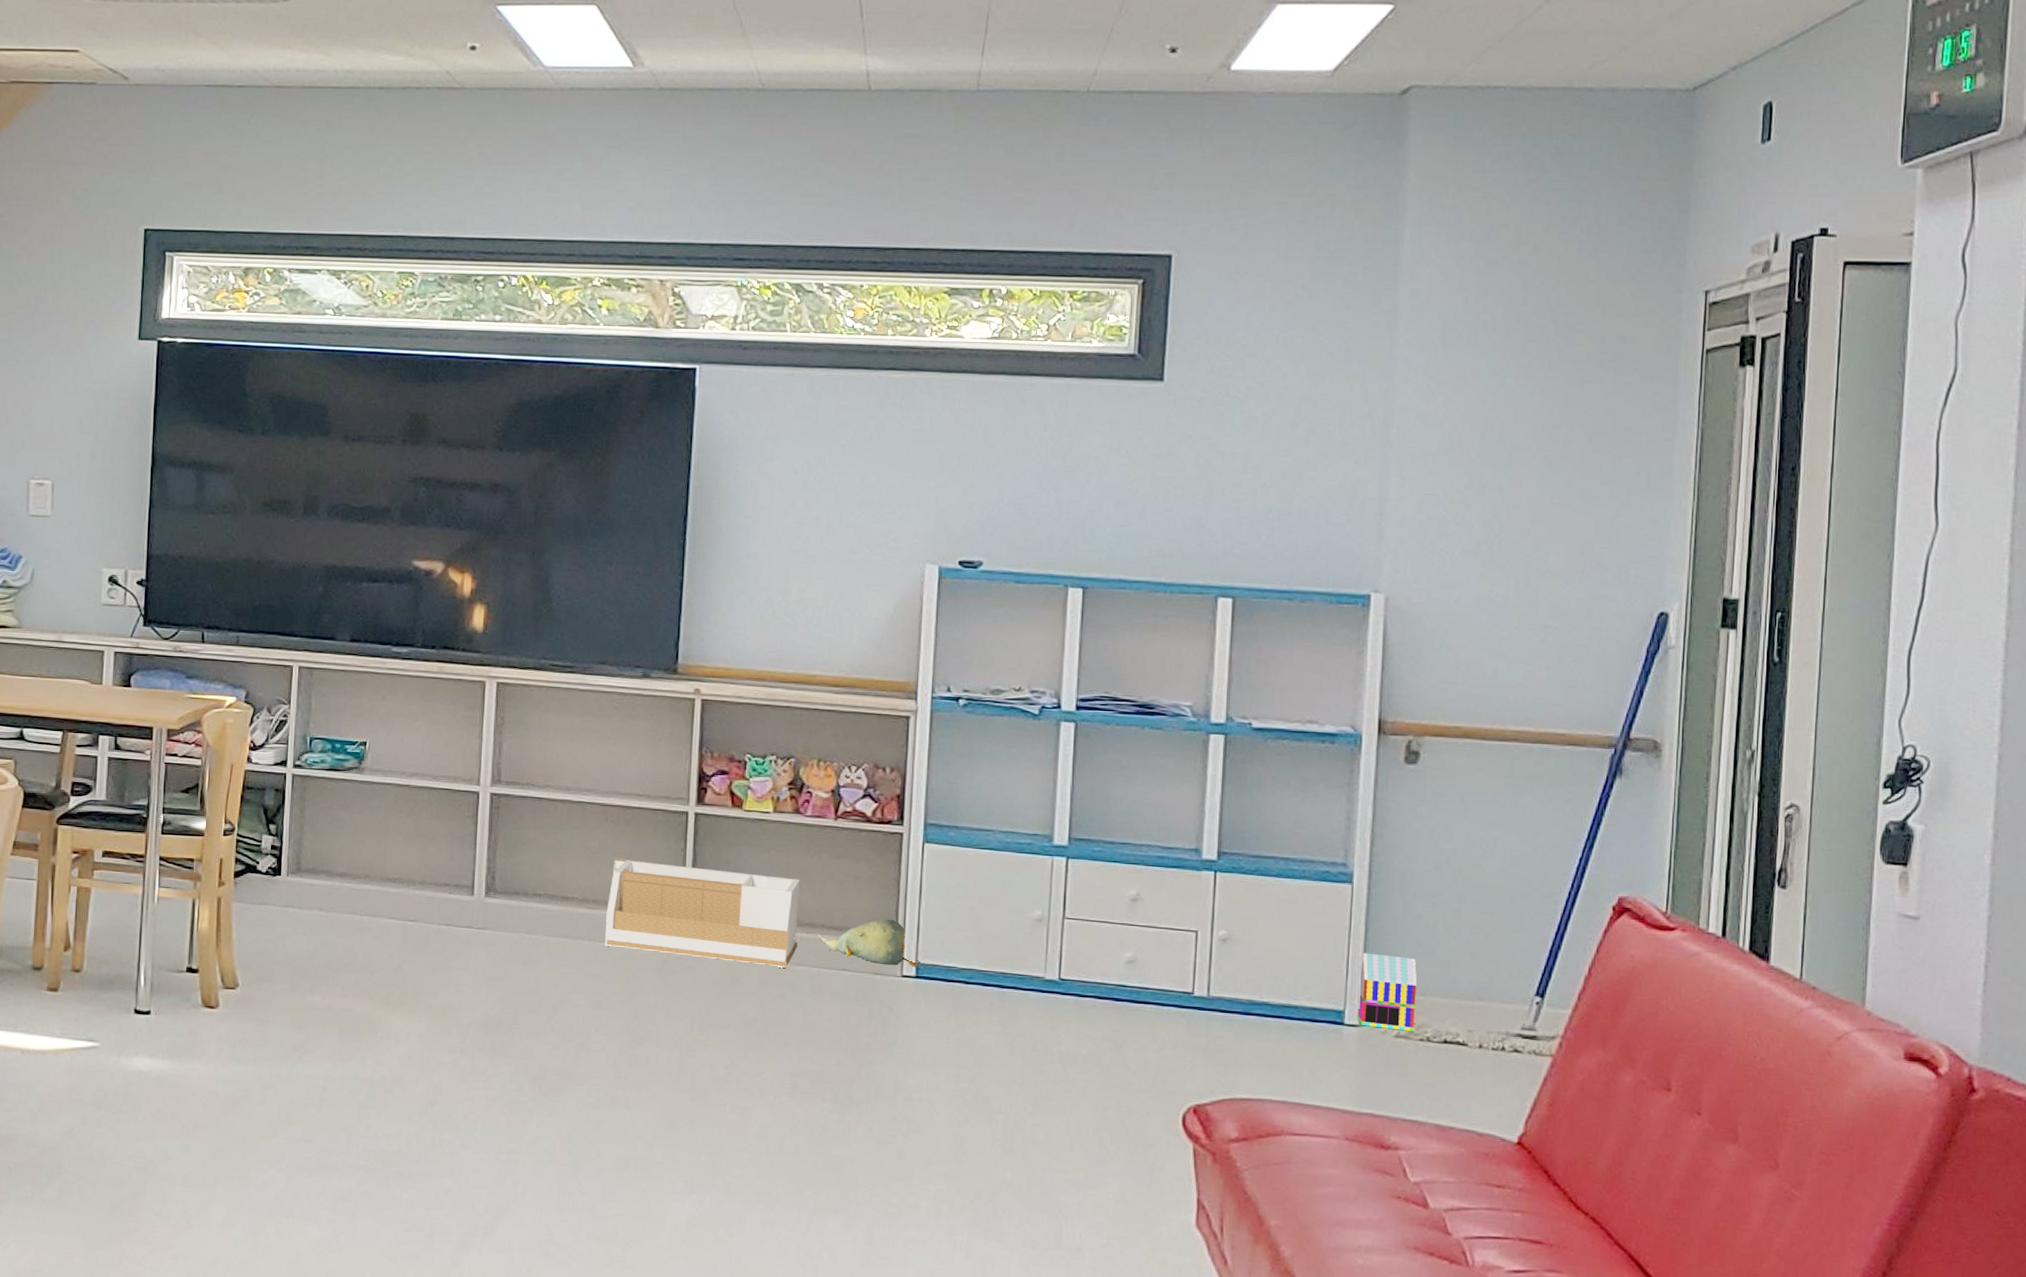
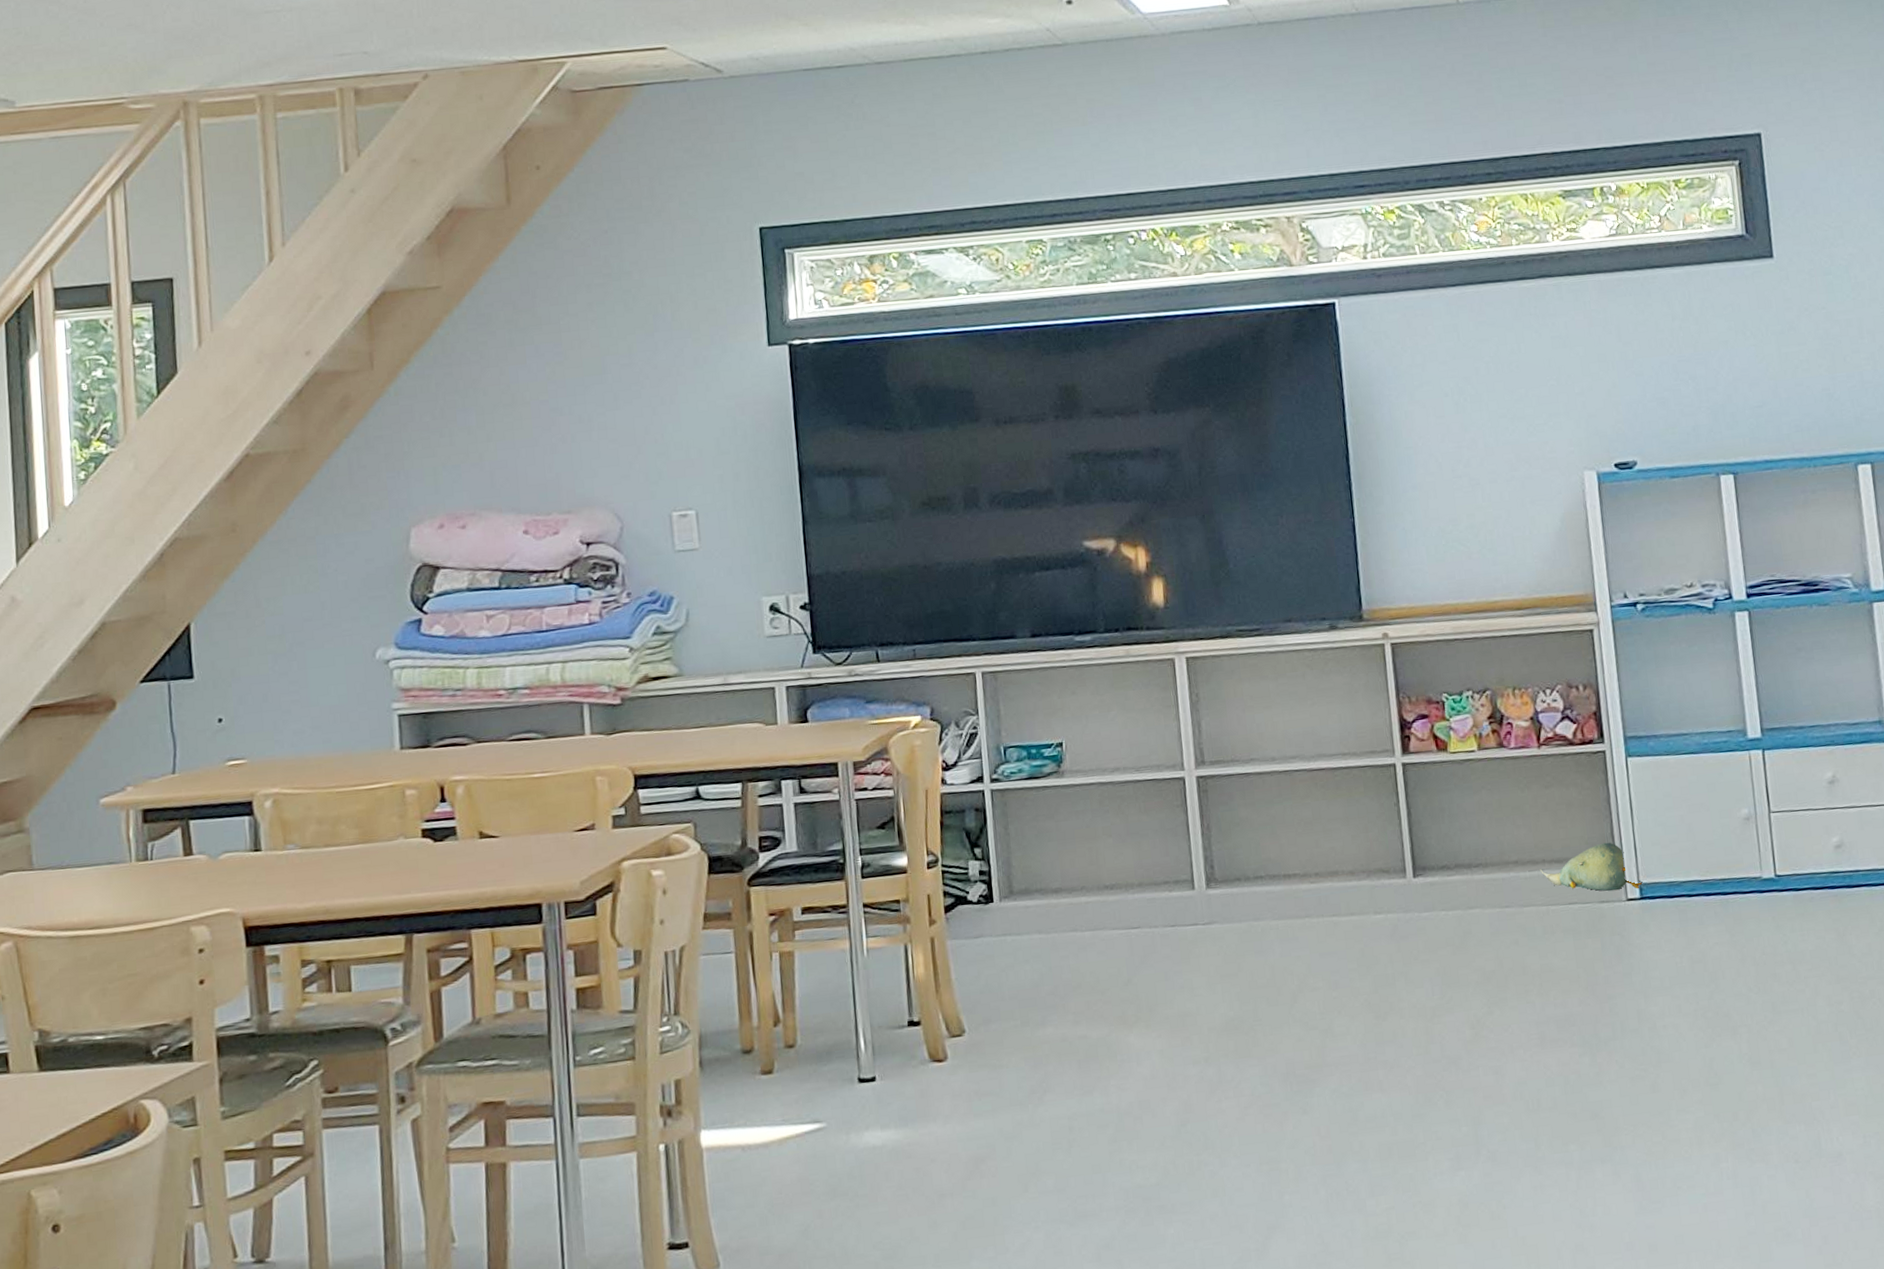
storage bin: present [604,858,800,968] -> none [1329,816,1523,920]

